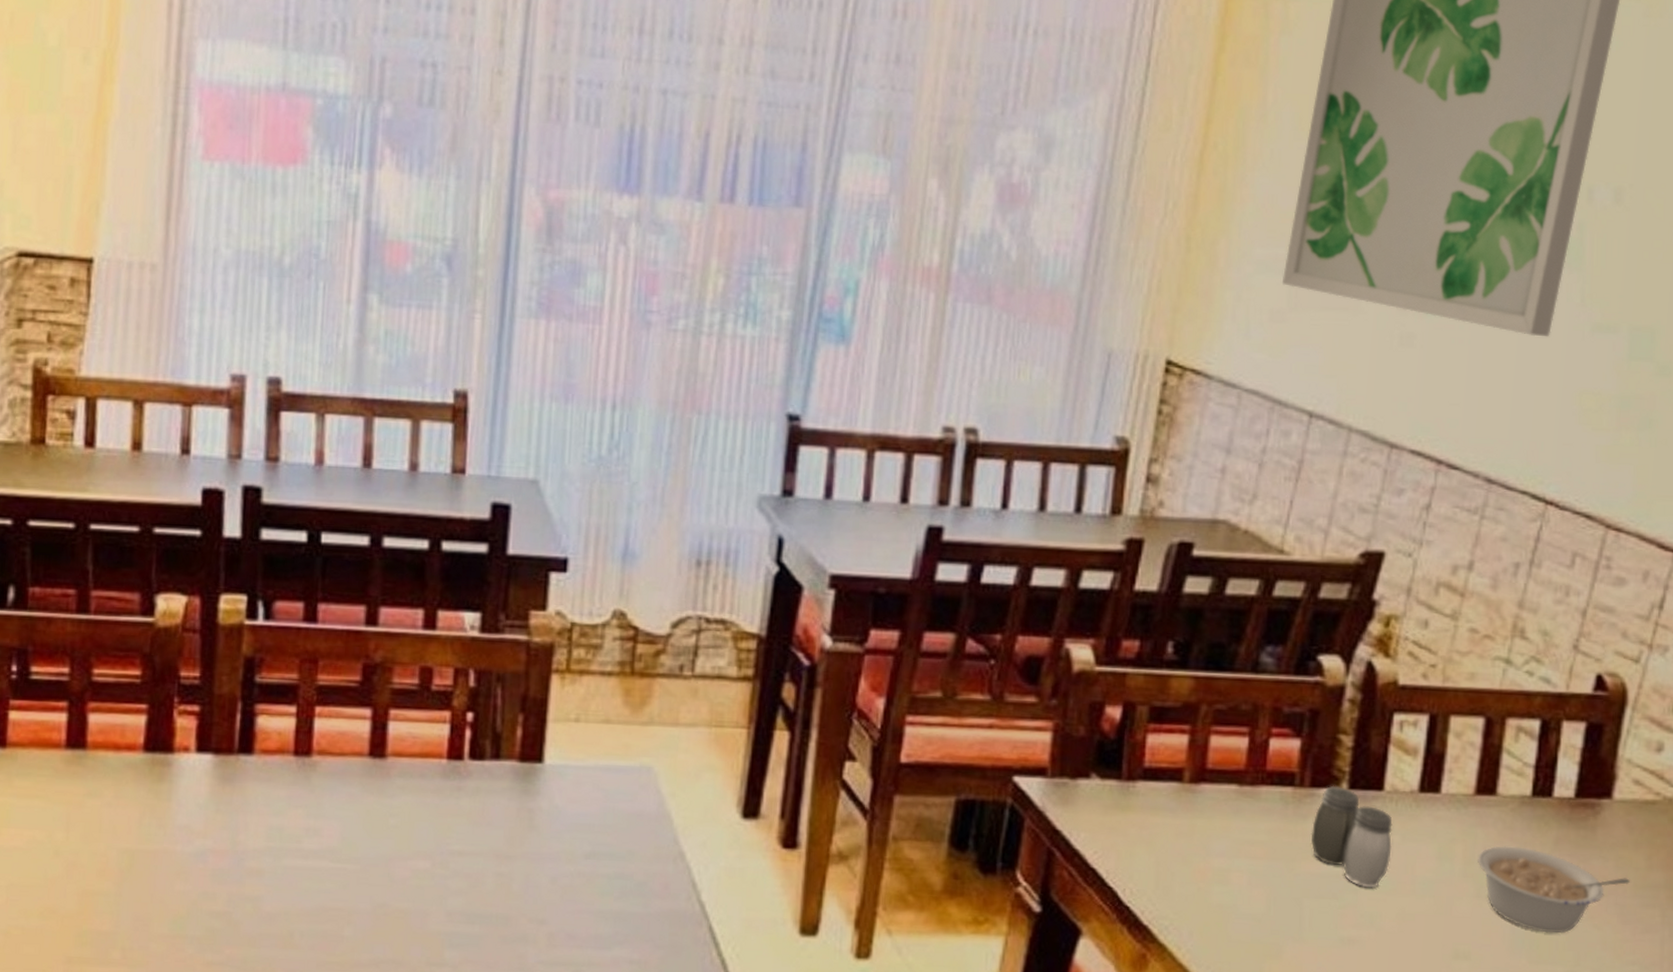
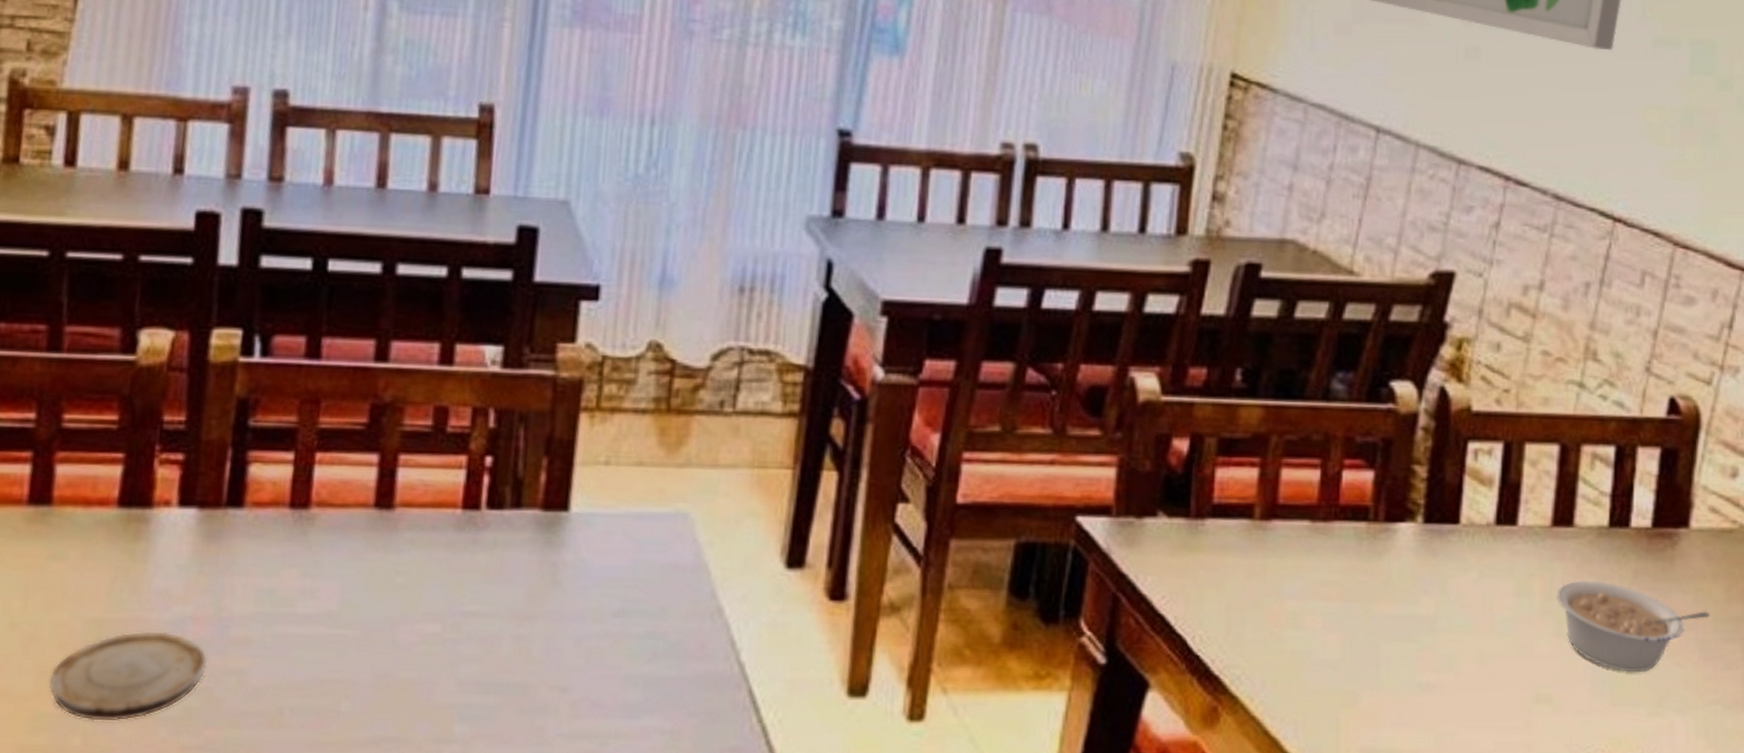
wood slice: none [90,861,227,939] -> present [48,631,208,722]
salt and pepper shaker: present [1311,785,1393,887] -> none [1386,519,1469,628]

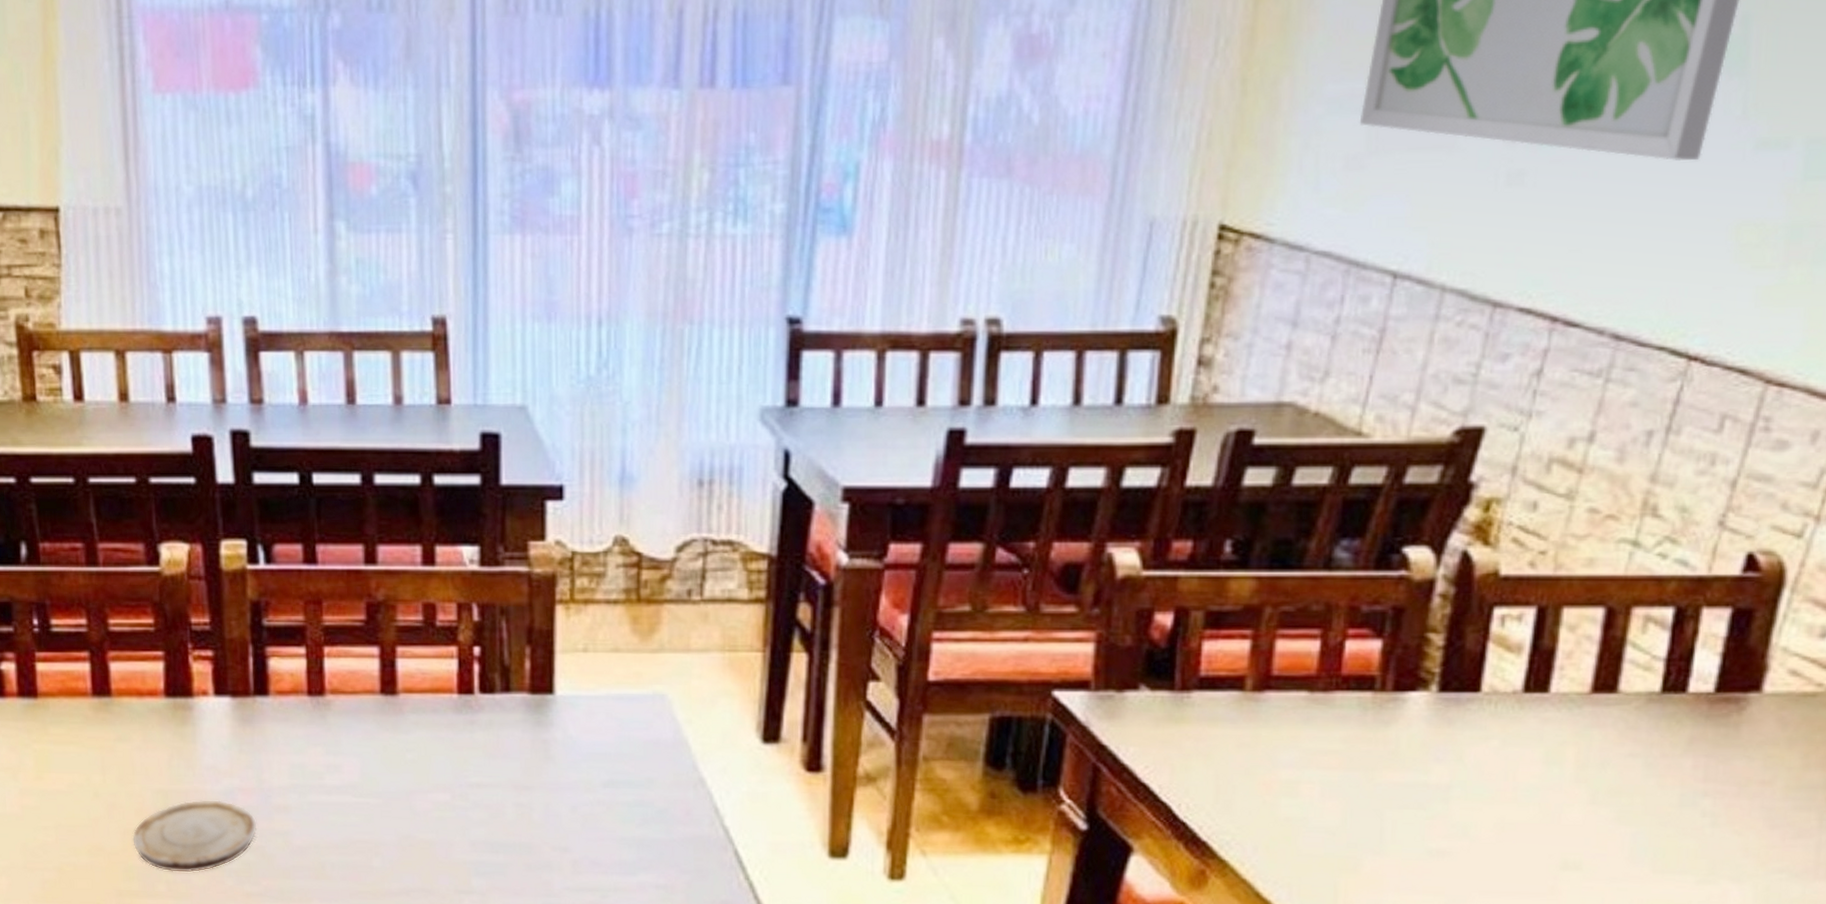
legume: present [1555,580,1710,673] -> none [1592,748,1781,841]

